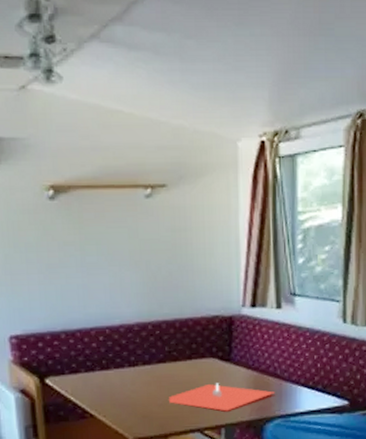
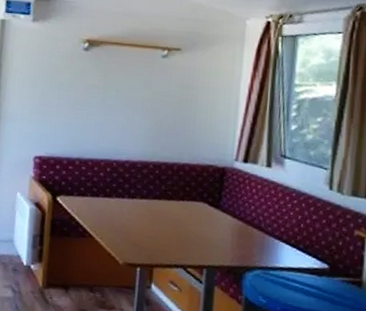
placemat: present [169,383,275,412] -> none [159,225,258,254]

